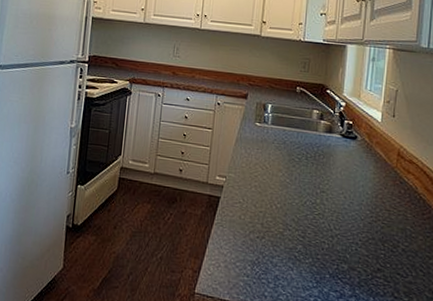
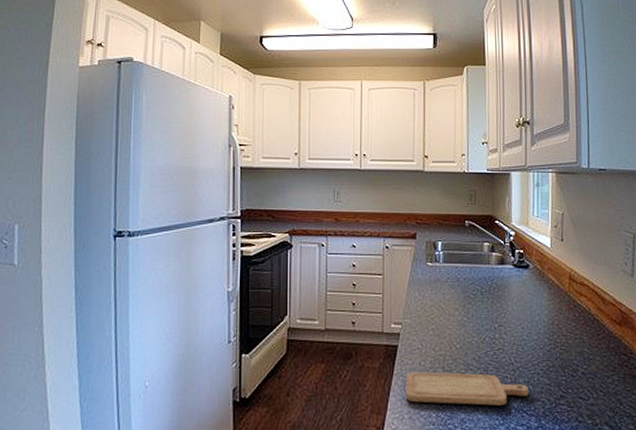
chopping board: none [223,223,345,269] -> present [406,372,528,406]

